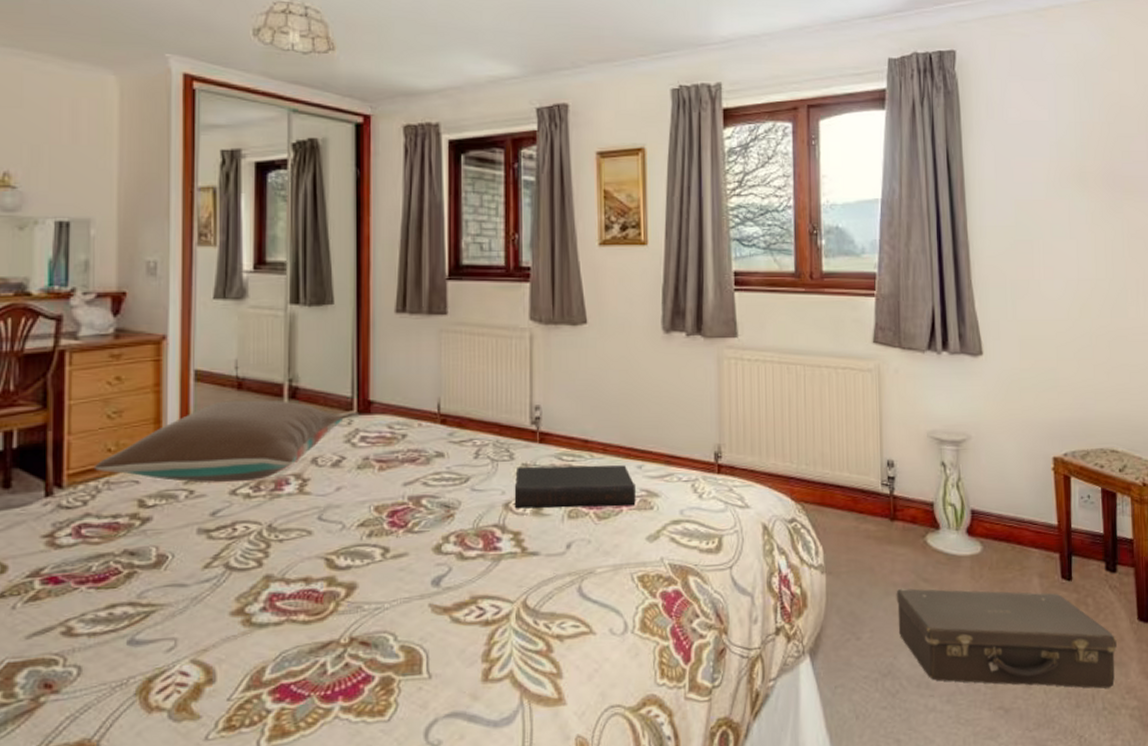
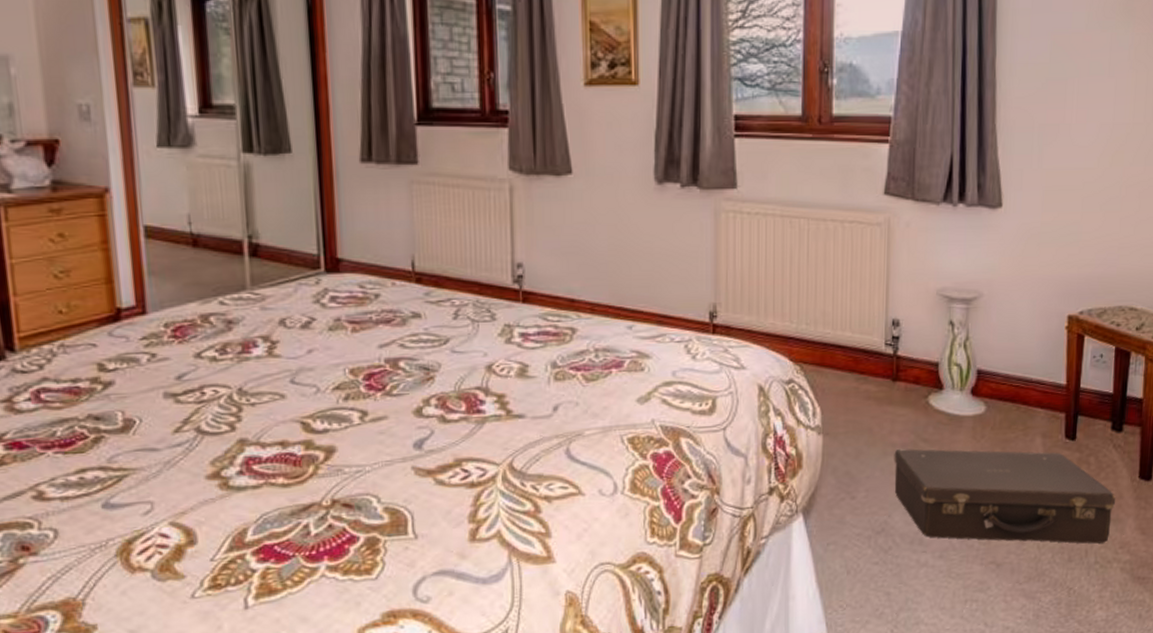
pillow: present [93,400,344,483] -> none [45,258,311,345]
book: present [514,464,636,509] -> none [497,325,626,371]

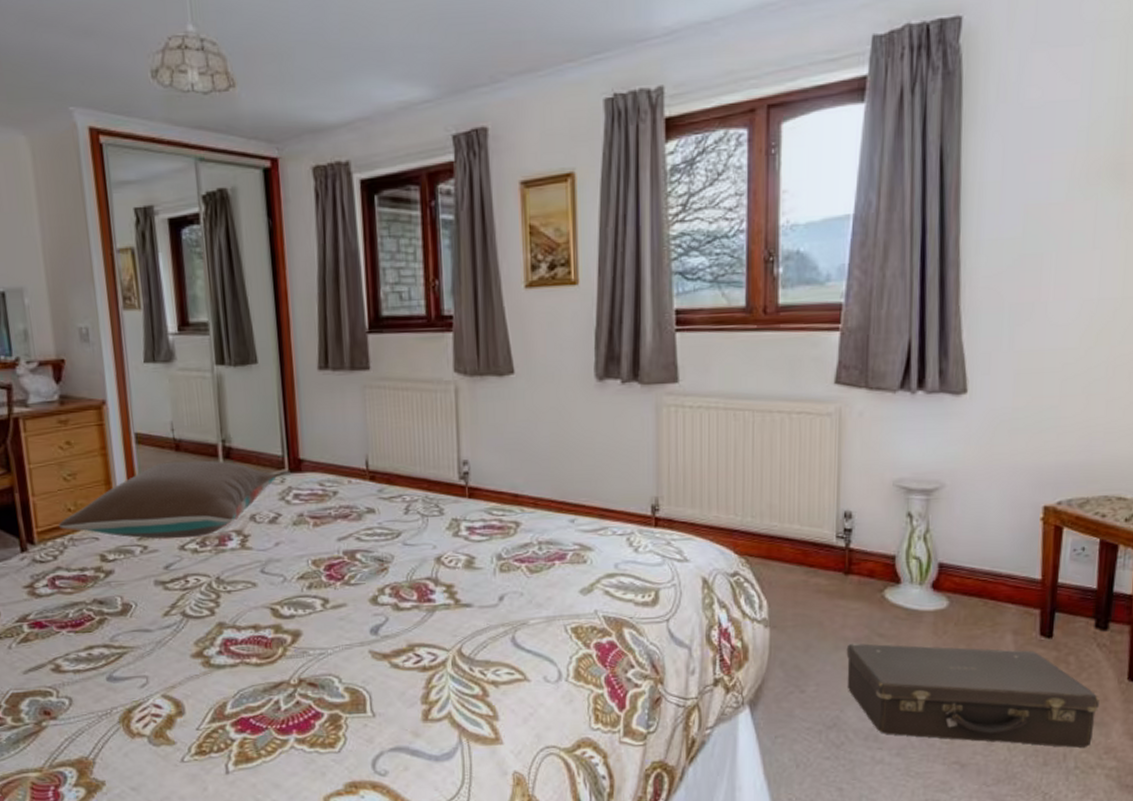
pillow: none [45,258,311,345] -> present [58,460,277,539]

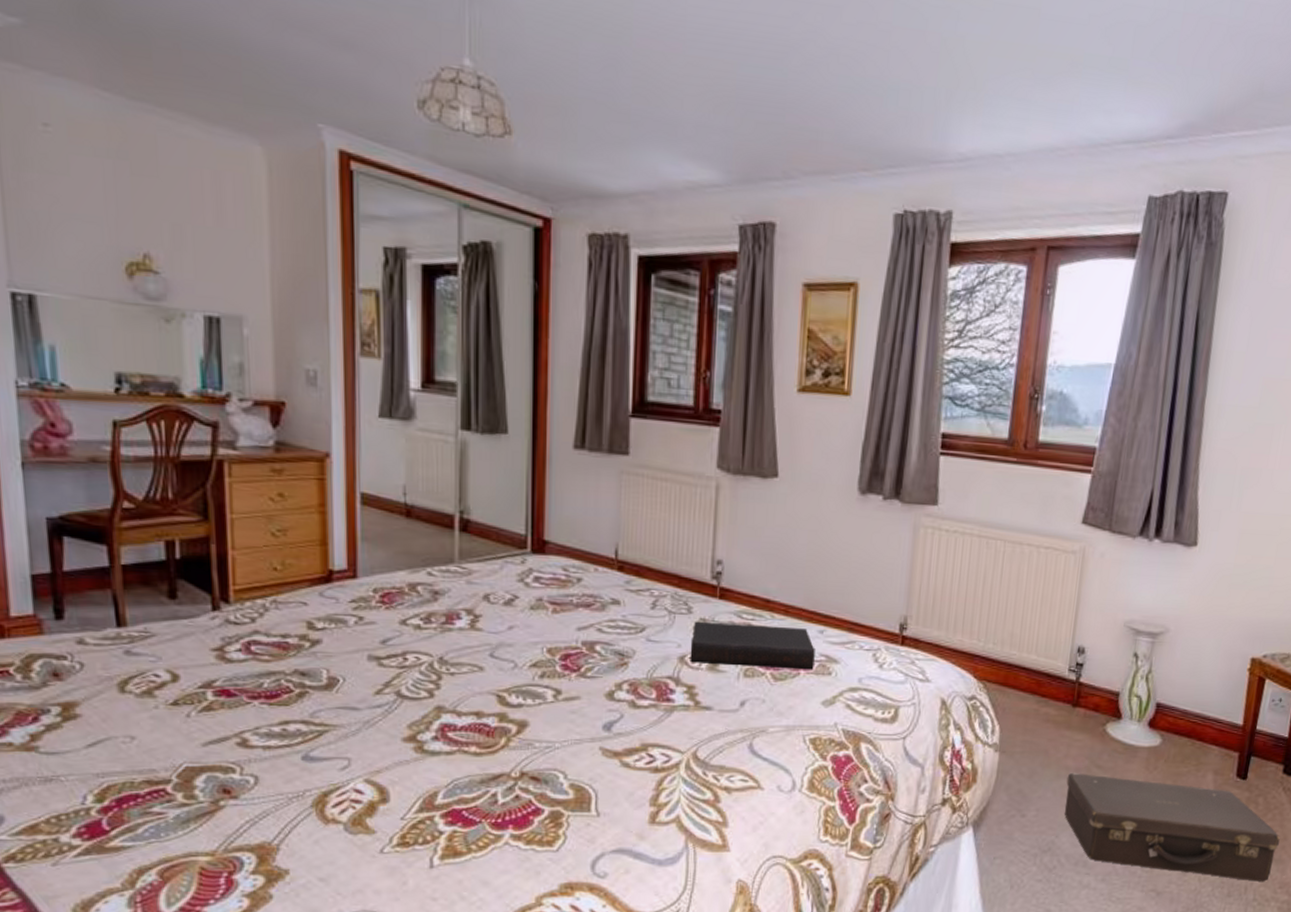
pillow: present [58,460,277,539] -> none [260,528,517,612]
book: none [445,519,568,563] -> present [690,621,815,670]

